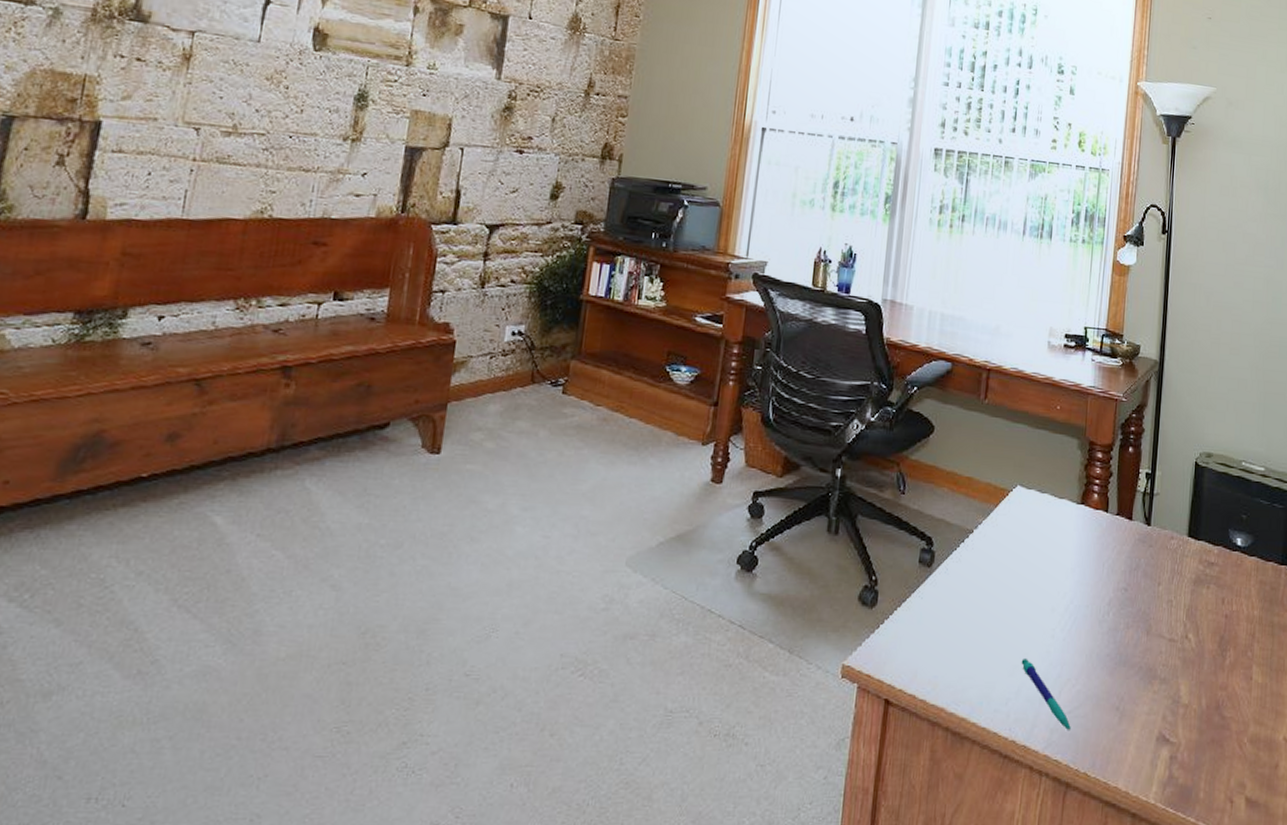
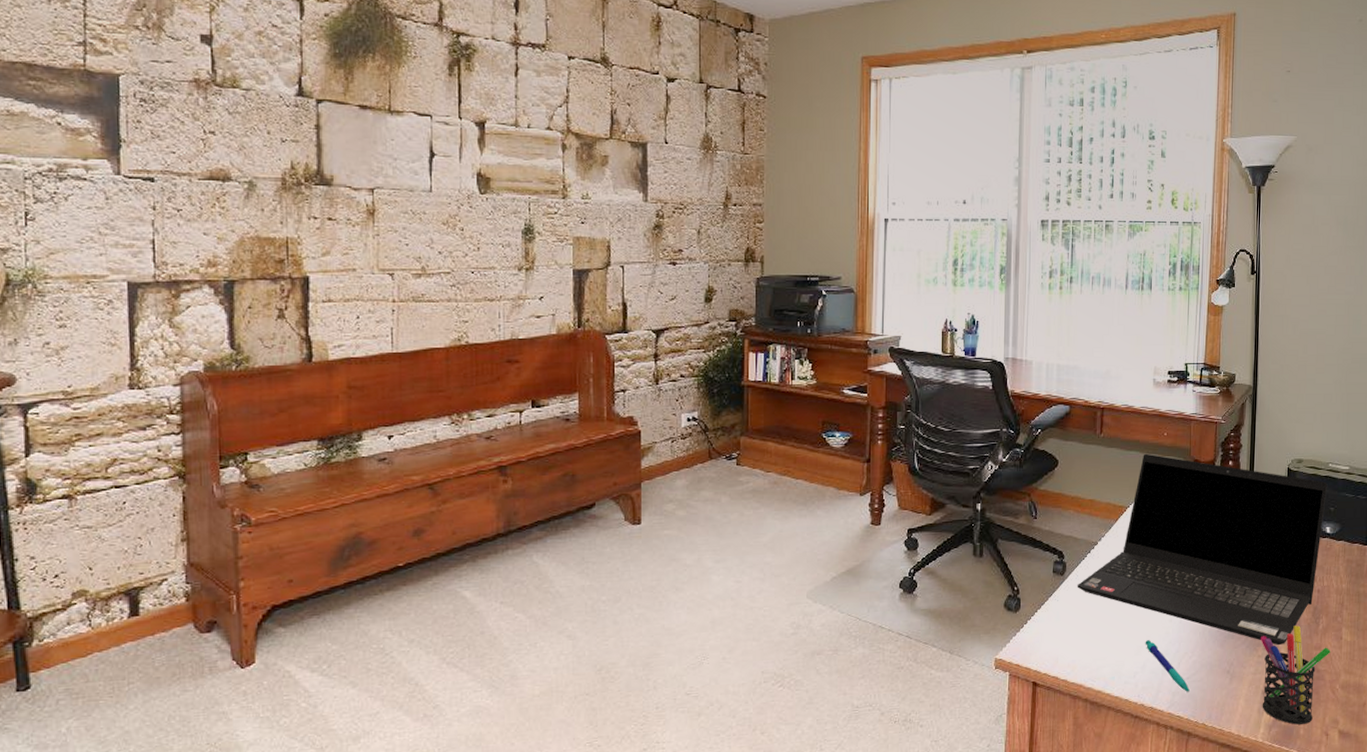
laptop computer: none [945,428,1240,681] -> present [1077,453,1328,646]
pen holder: none [1155,657,1238,785] -> present [1261,625,1330,725]

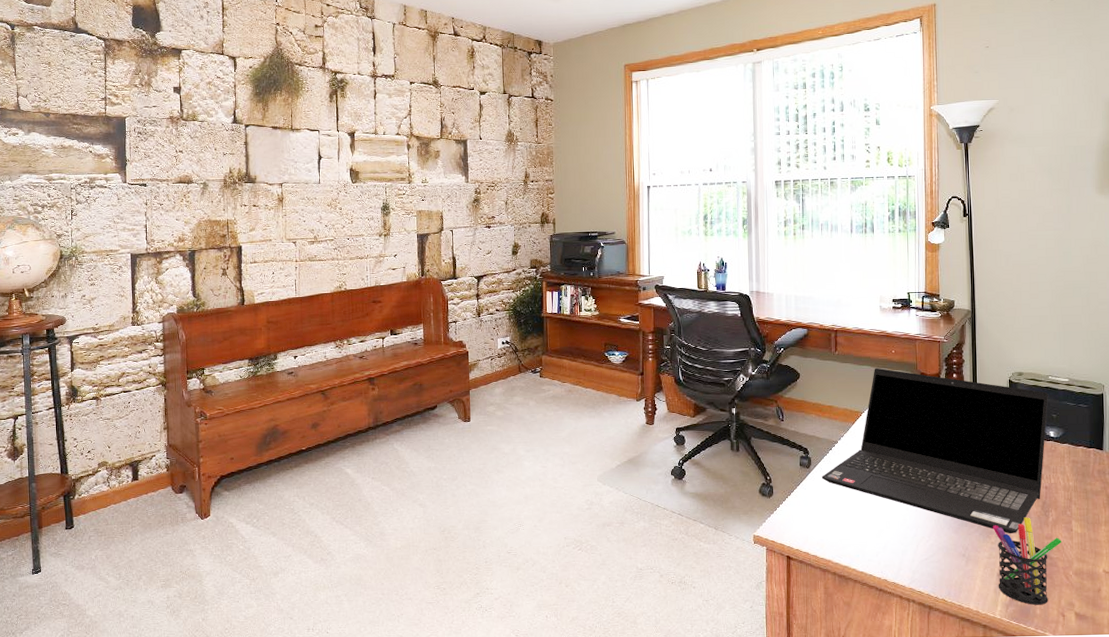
pen: present [1145,640,1190,693] -> none [885,525,929,572]

